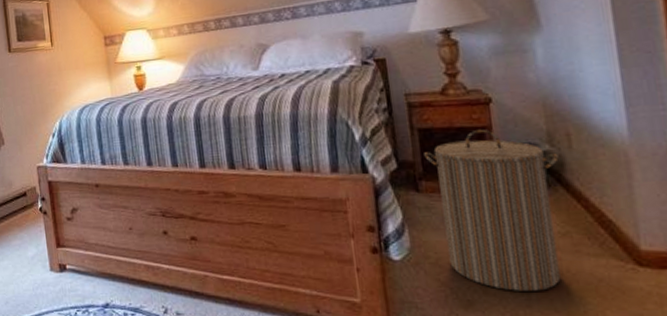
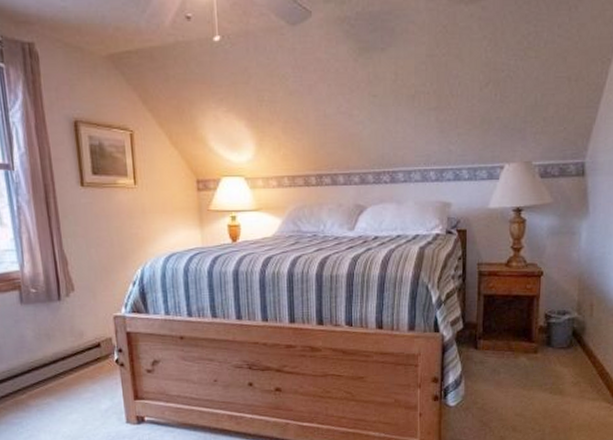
laundry hamper: present [424,129,561,291] -> none [485,297,582,428]

